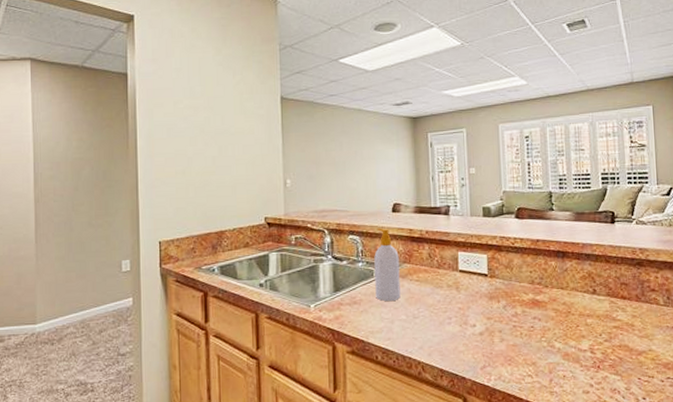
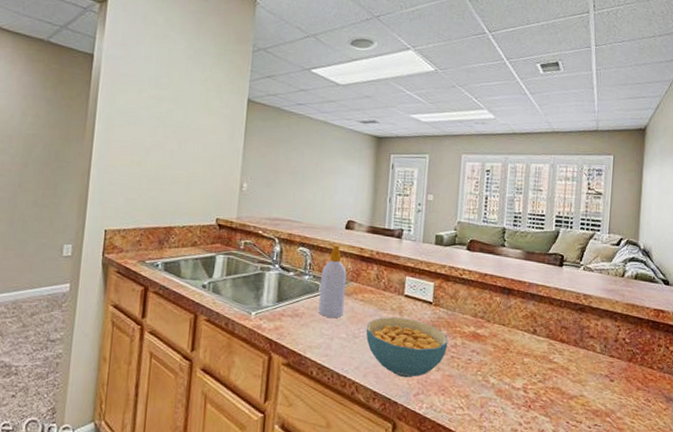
cereal bowl: none [425,292,508,353] -> present [366,317,448,378]

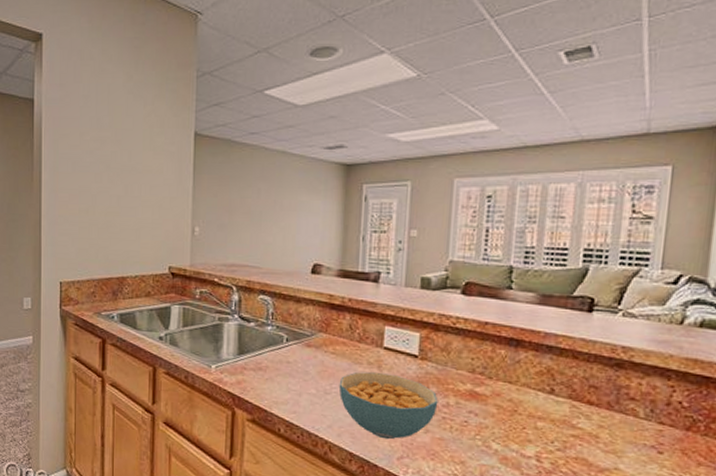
soap bottle: present [318,243,347,318] -> none [284,290,315,372]

